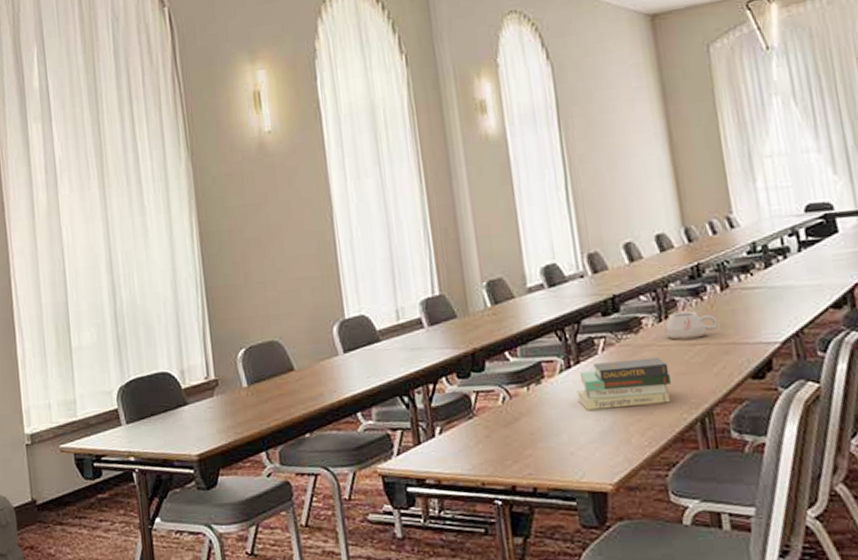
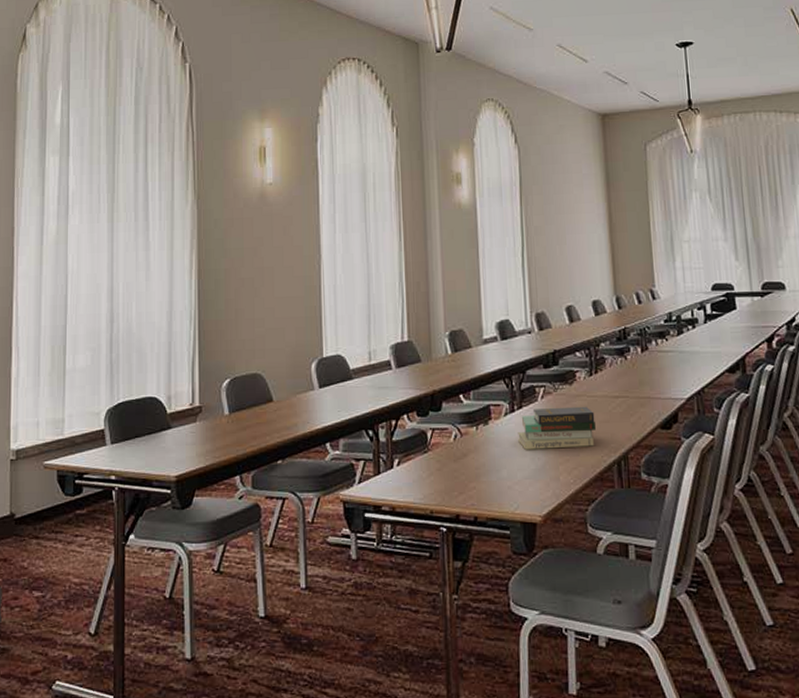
cup: present [664,311,718,340] -> none [594,368,637,392]

